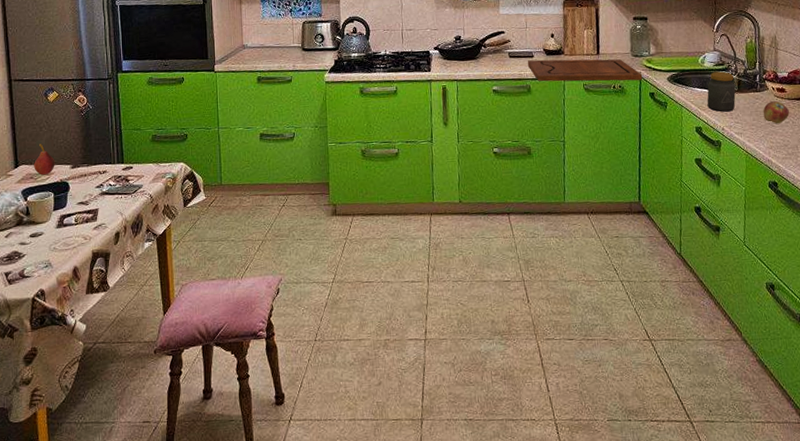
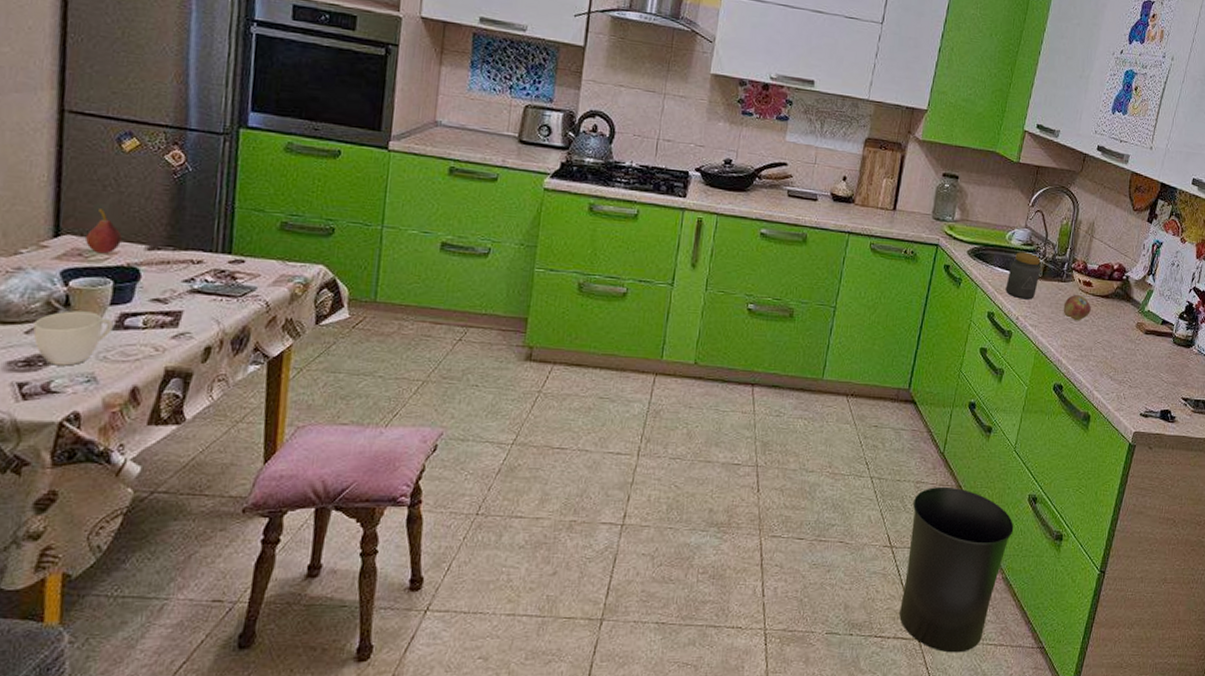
cup: none [10,217,57,258] -> present [33,311,113,366]
cutting board: present [527,59,643,82] -> none [808,204,941,249]
waste bin: none [662,282,759,432] -> present [899,486,1014,653]

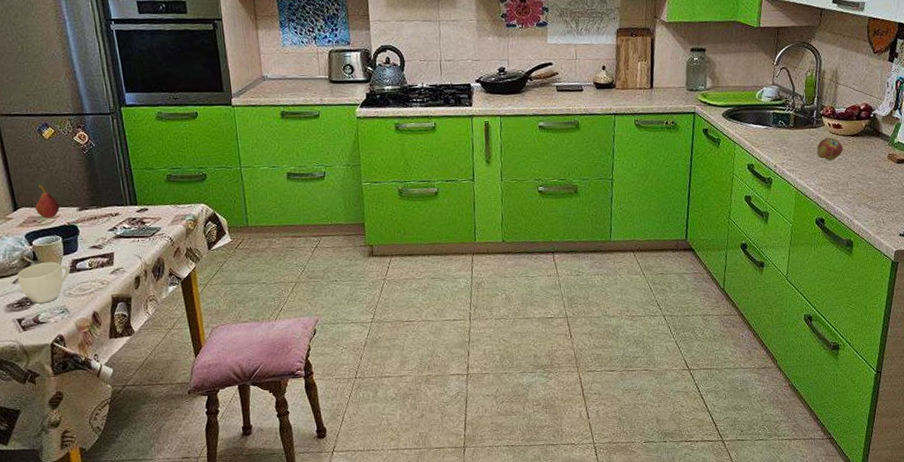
waste bin: present [899,486,1014,653] -> none [703,316,794,449]
jar: present [1005,252,1041,300] -> none [761,107,792,149]

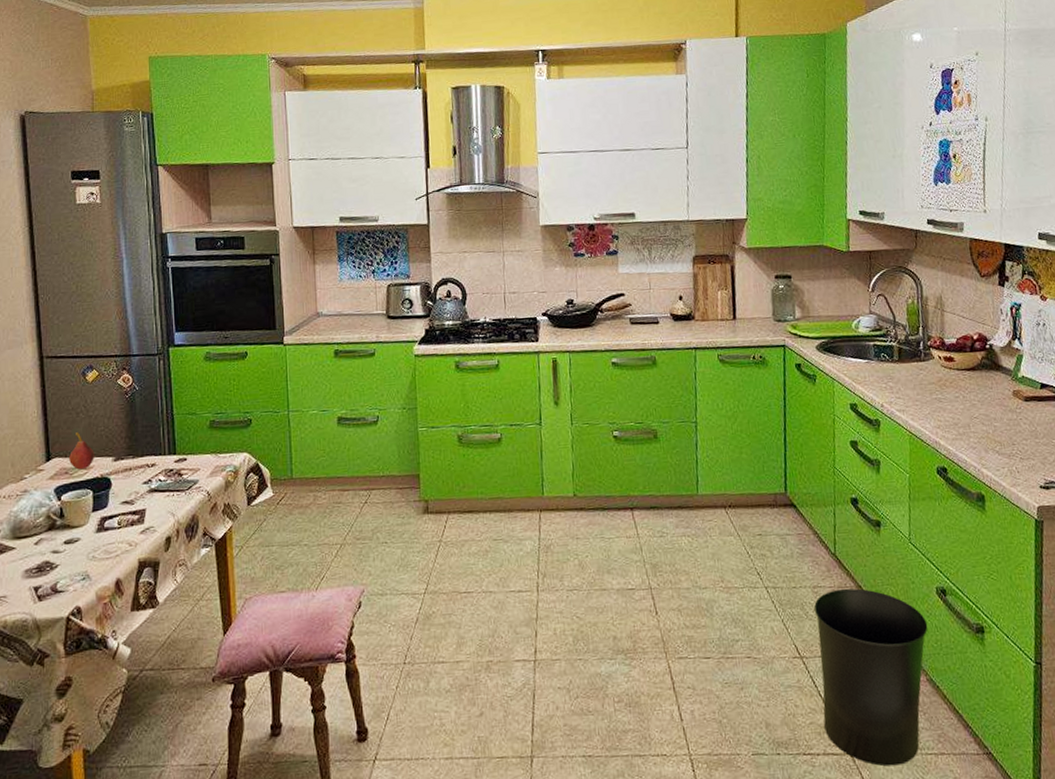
cup: present [17,261,70,304] -> none [40,519,96,569]
waste bin: none [703,316,794,449] -> present [814,588,928,767]
fruit: present [817,137,843,161] -> none [928,372,959,399]

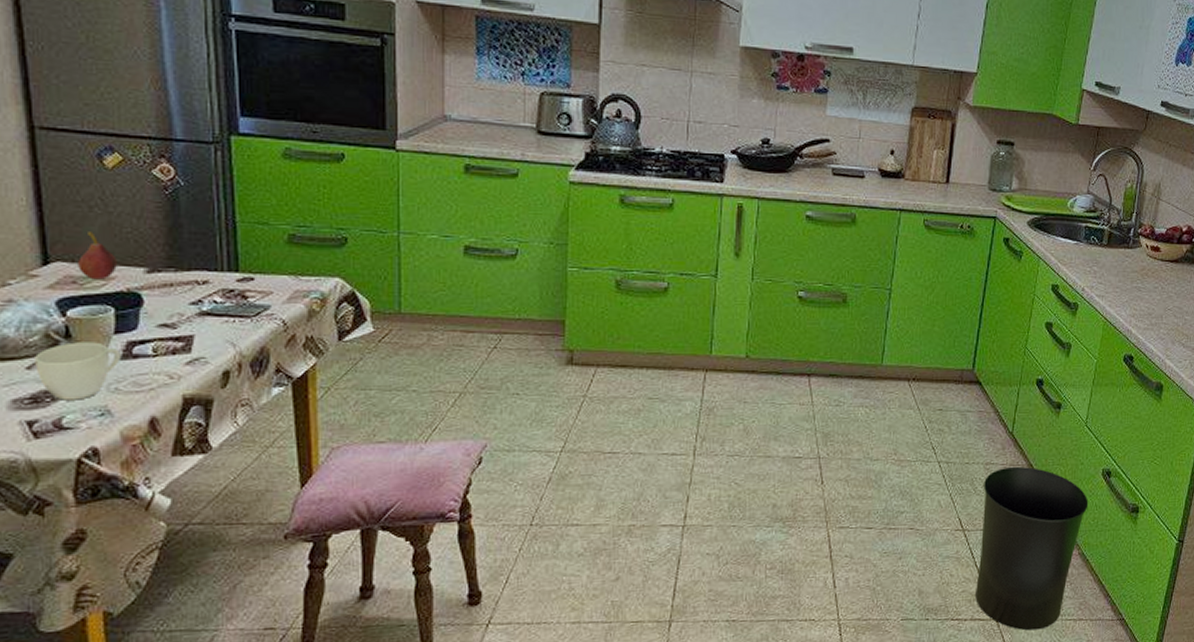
cup: none [40,519,96,569] -> present [35,342,121,401]

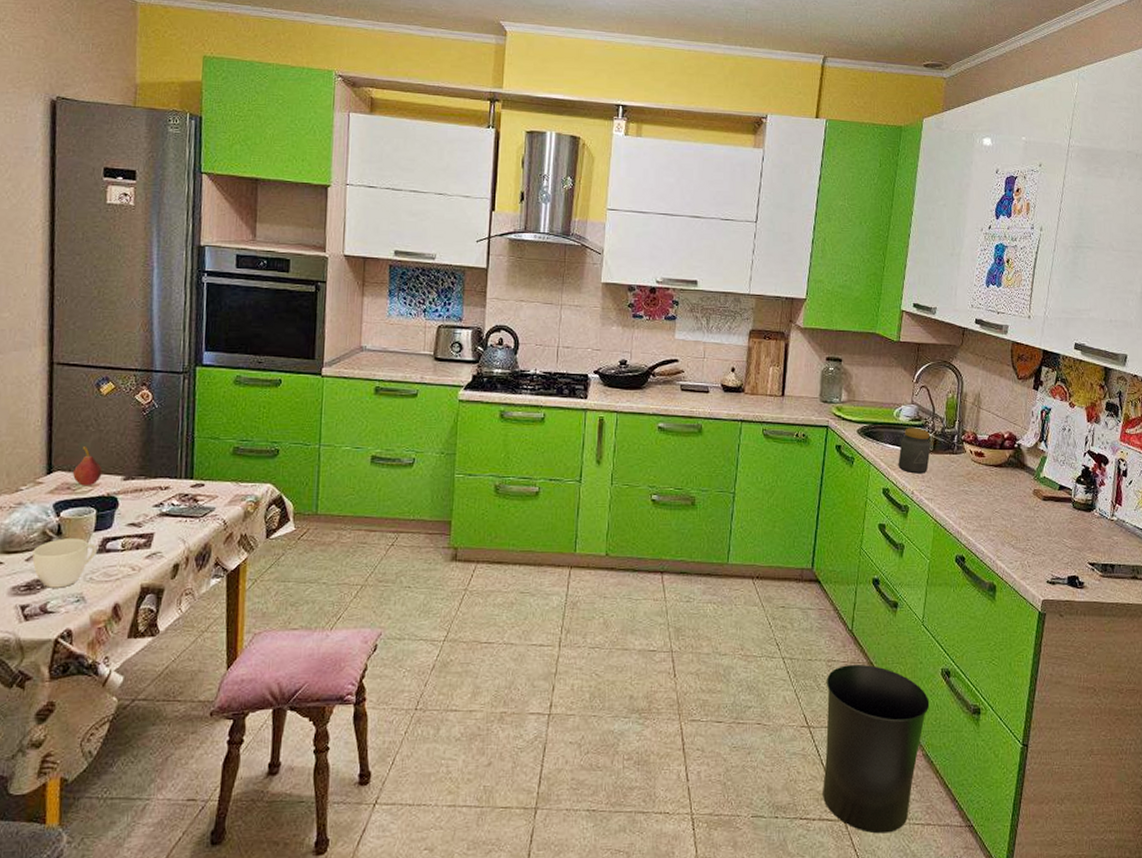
jar: none [1069,219,1106,269] -> present [898,427,931,474]

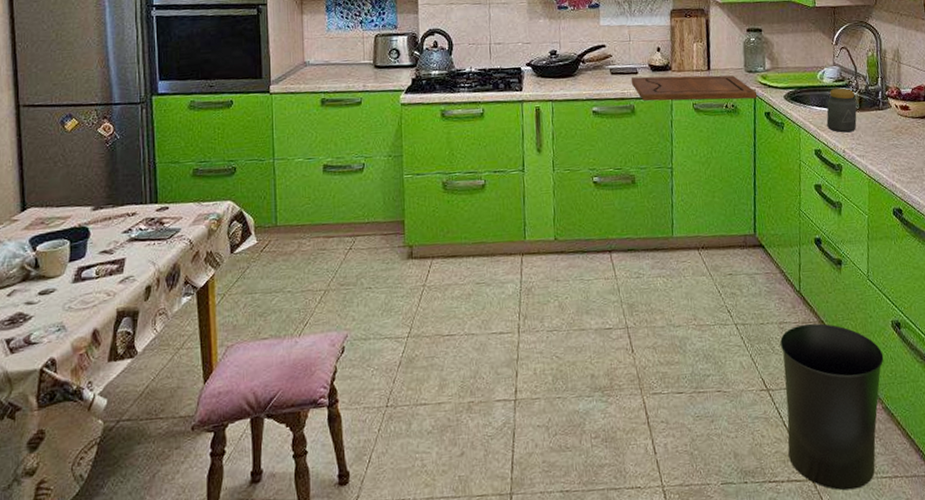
cup: present [32,538,97,588] -> none [13,270,73,320]
fruit: present [73,446,102,486] -> none [46,181,72,220]
cutting board: none [701,396,830,431] -> present [631,75,758,101]

